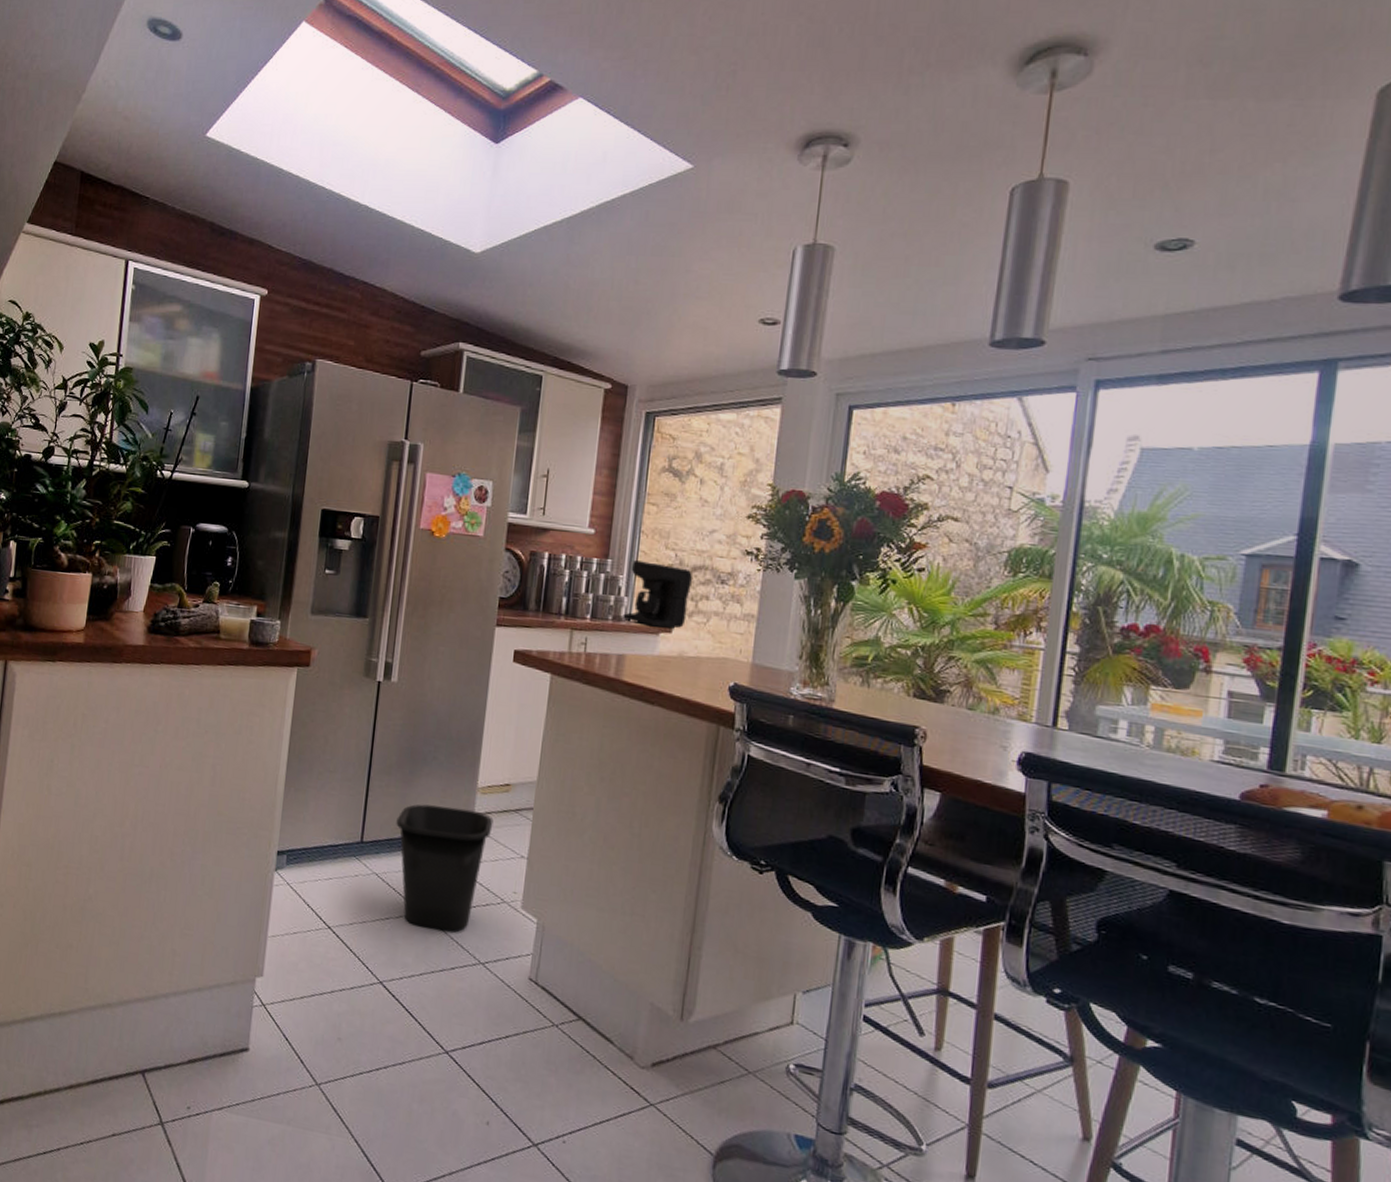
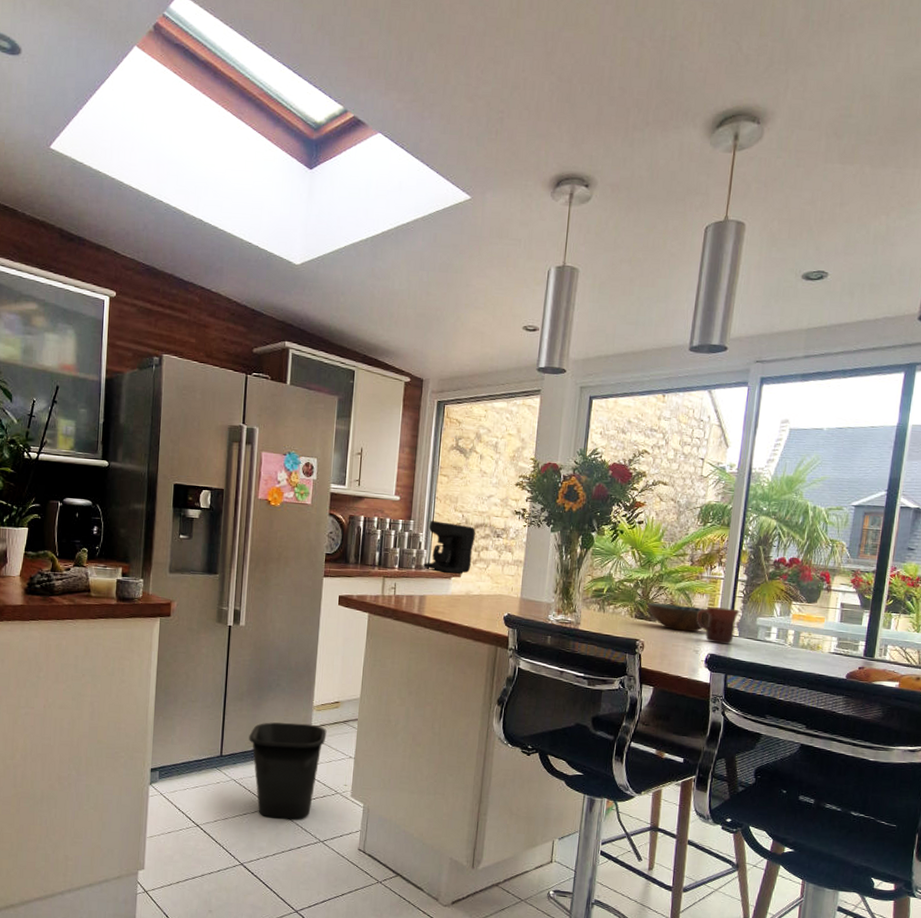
bowl: none [930,677,1023,721] -> present [646,602,709,632]
mug: none [1004,687,1070,740] -> present [696,607,740,644]

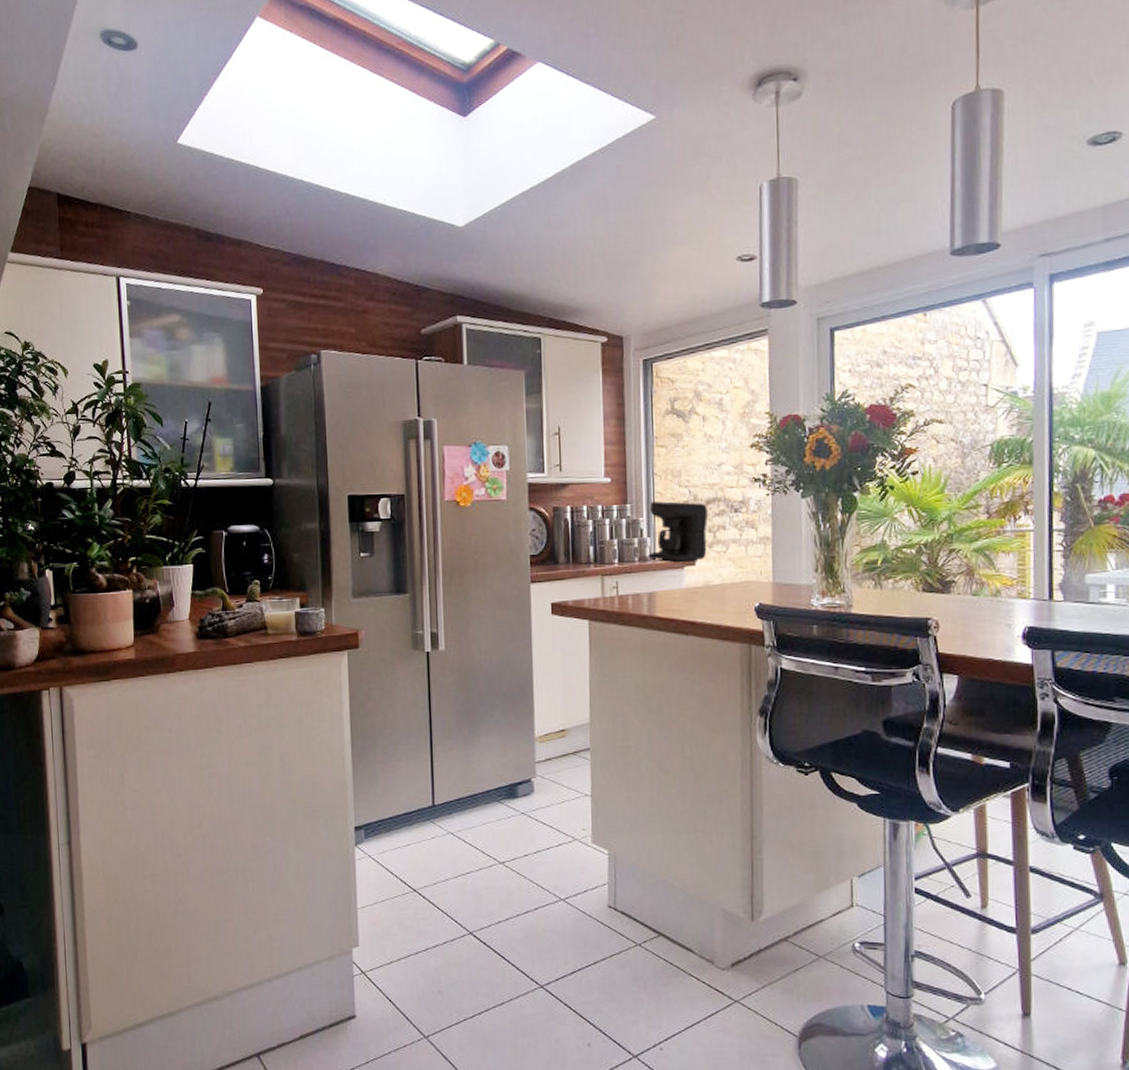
waste bin: present [249,722,327,819] -> none [463,759,555,875]
bowl: present [646,602,709,632] -> none [935,569,1020,602]
mug: present [696,607,740,644] -> none [1004,567,1061,613]

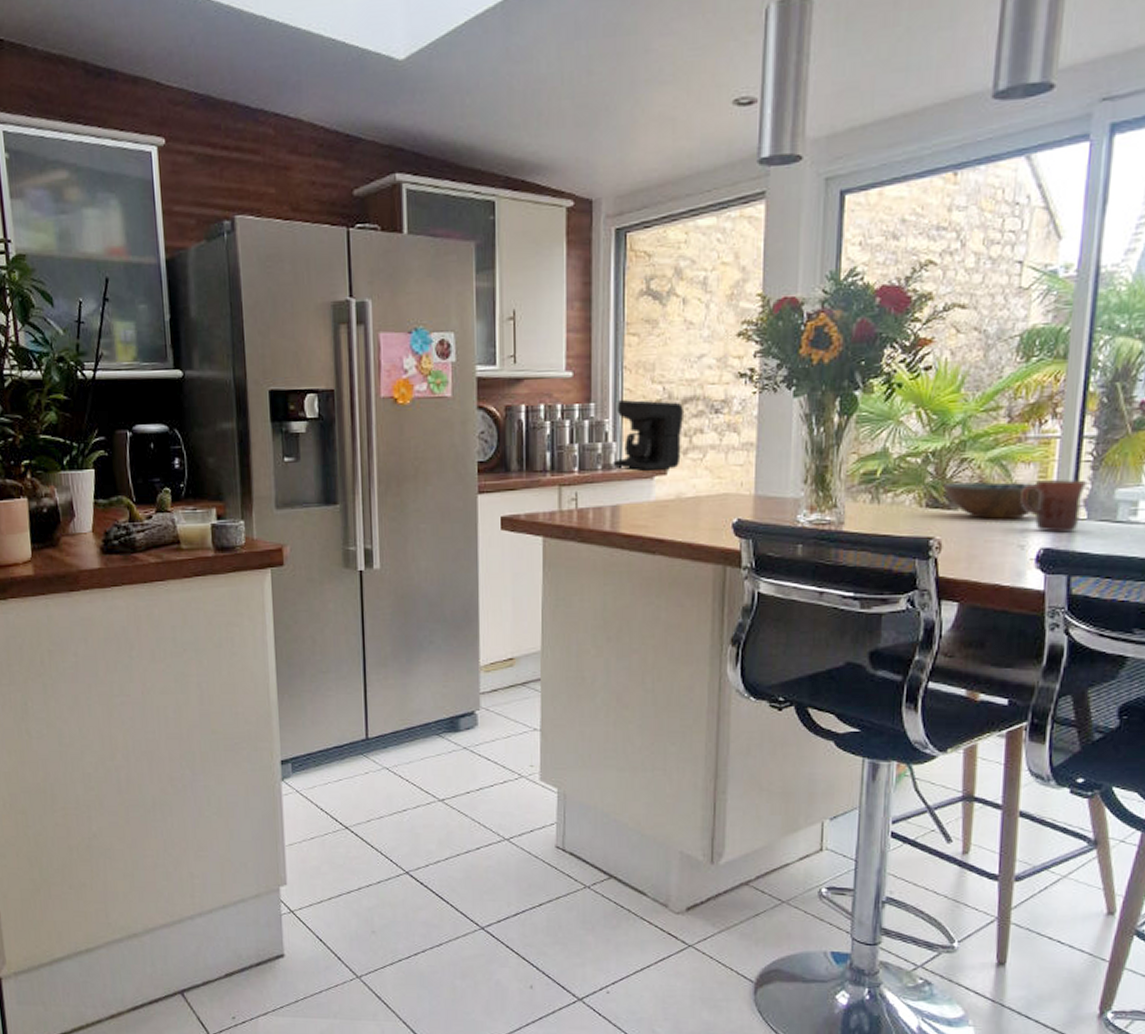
bowl: none [935,569,1020,602] -> present [942,481,1039,519]
mug: none [1004,567,1061,613] -> present [1020,479,1088,533]

